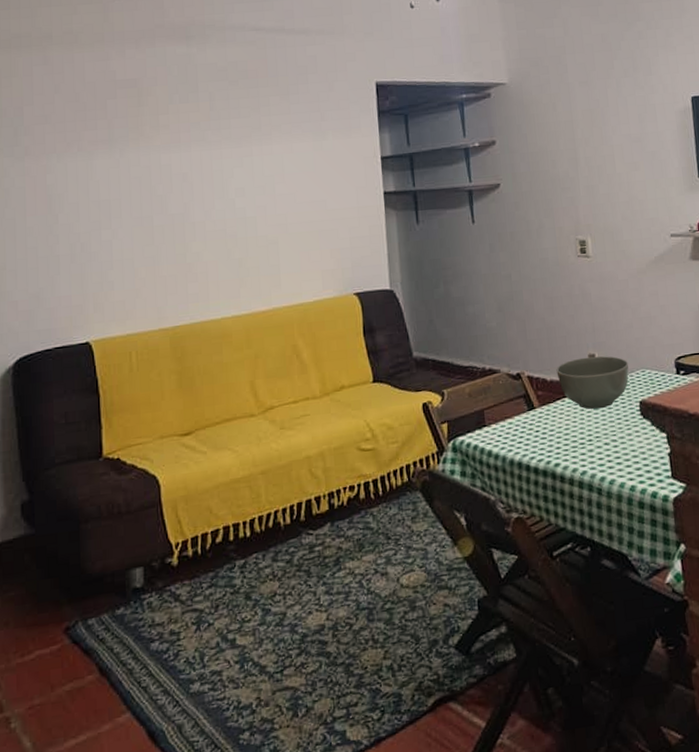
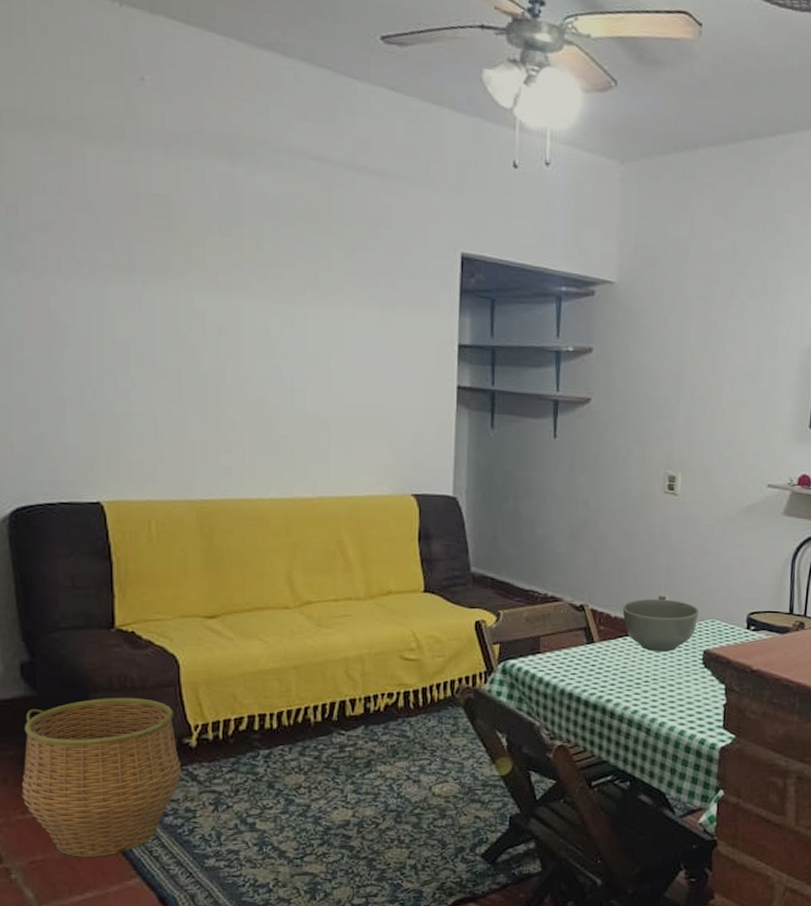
basket: none [21,522,165,697] -> present [21,698,181,857]

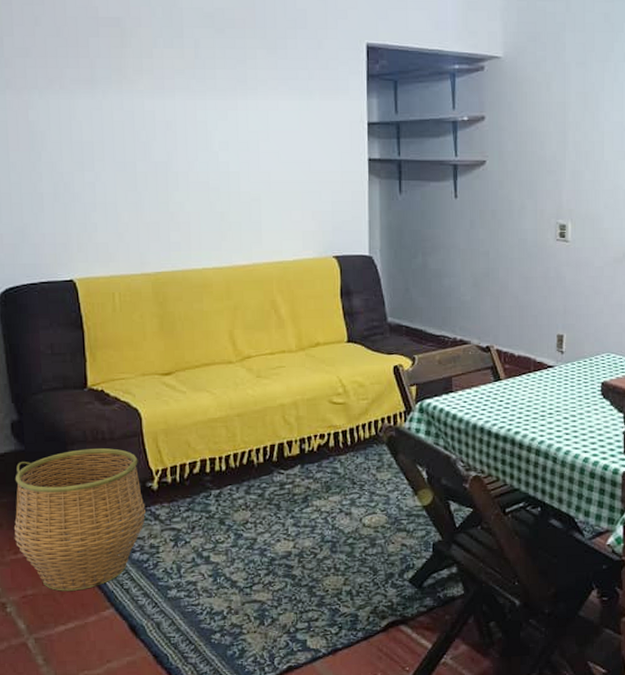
bowl: present [622,598,700,652] -> none [525,337,595,386]

